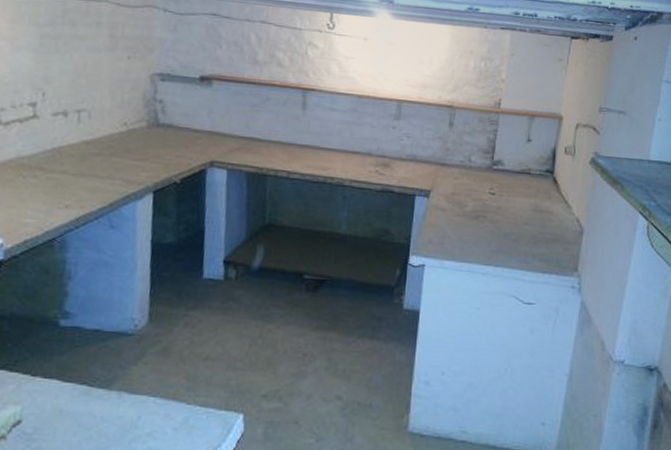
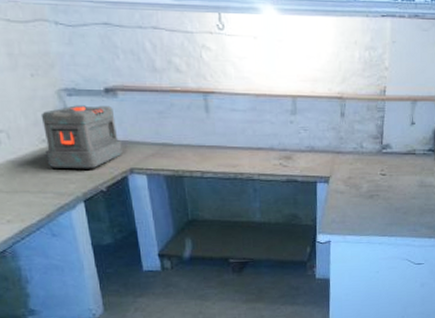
toolbox: none [123,90,207,158] -> present [40,105,123,169]

